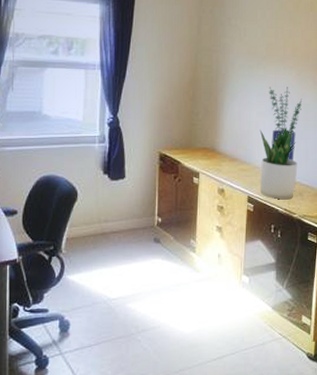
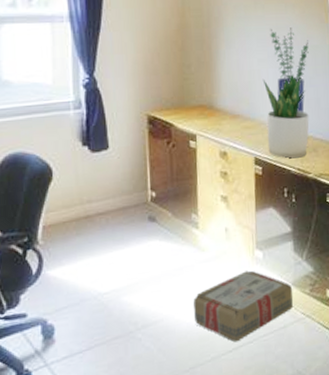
carton: none [187,292,273,352] -> present [193,270,294,342]

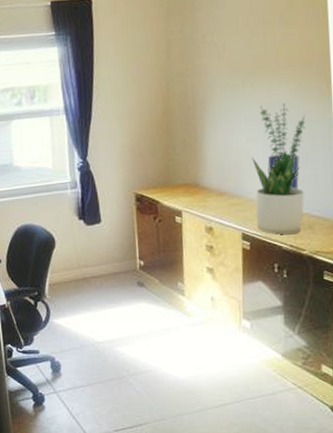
carton: present [193,270,294,342] -> none [180,338,284,400]

